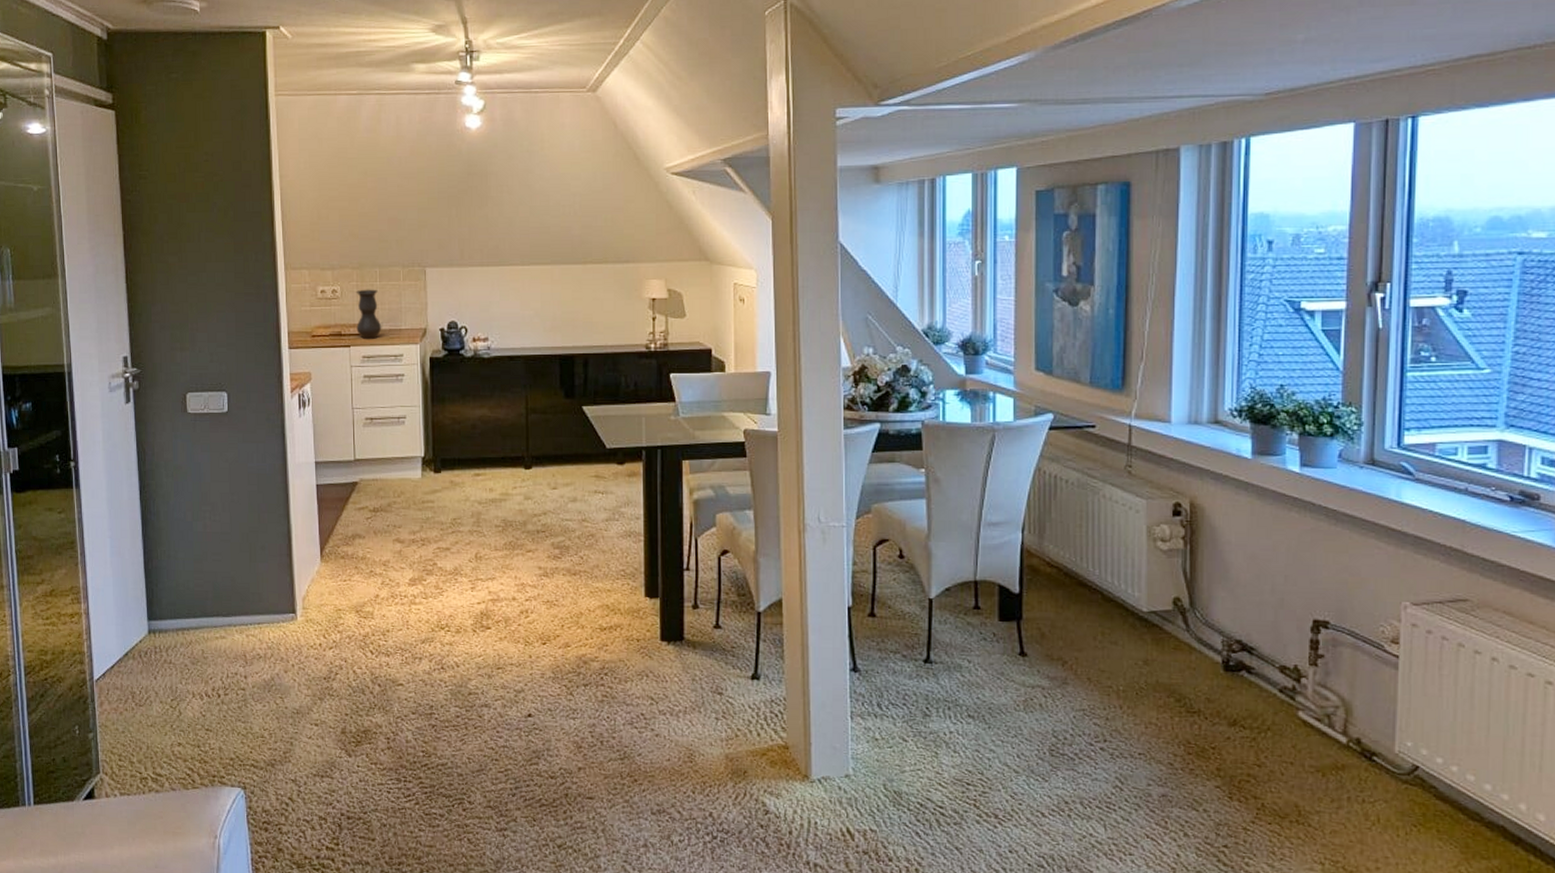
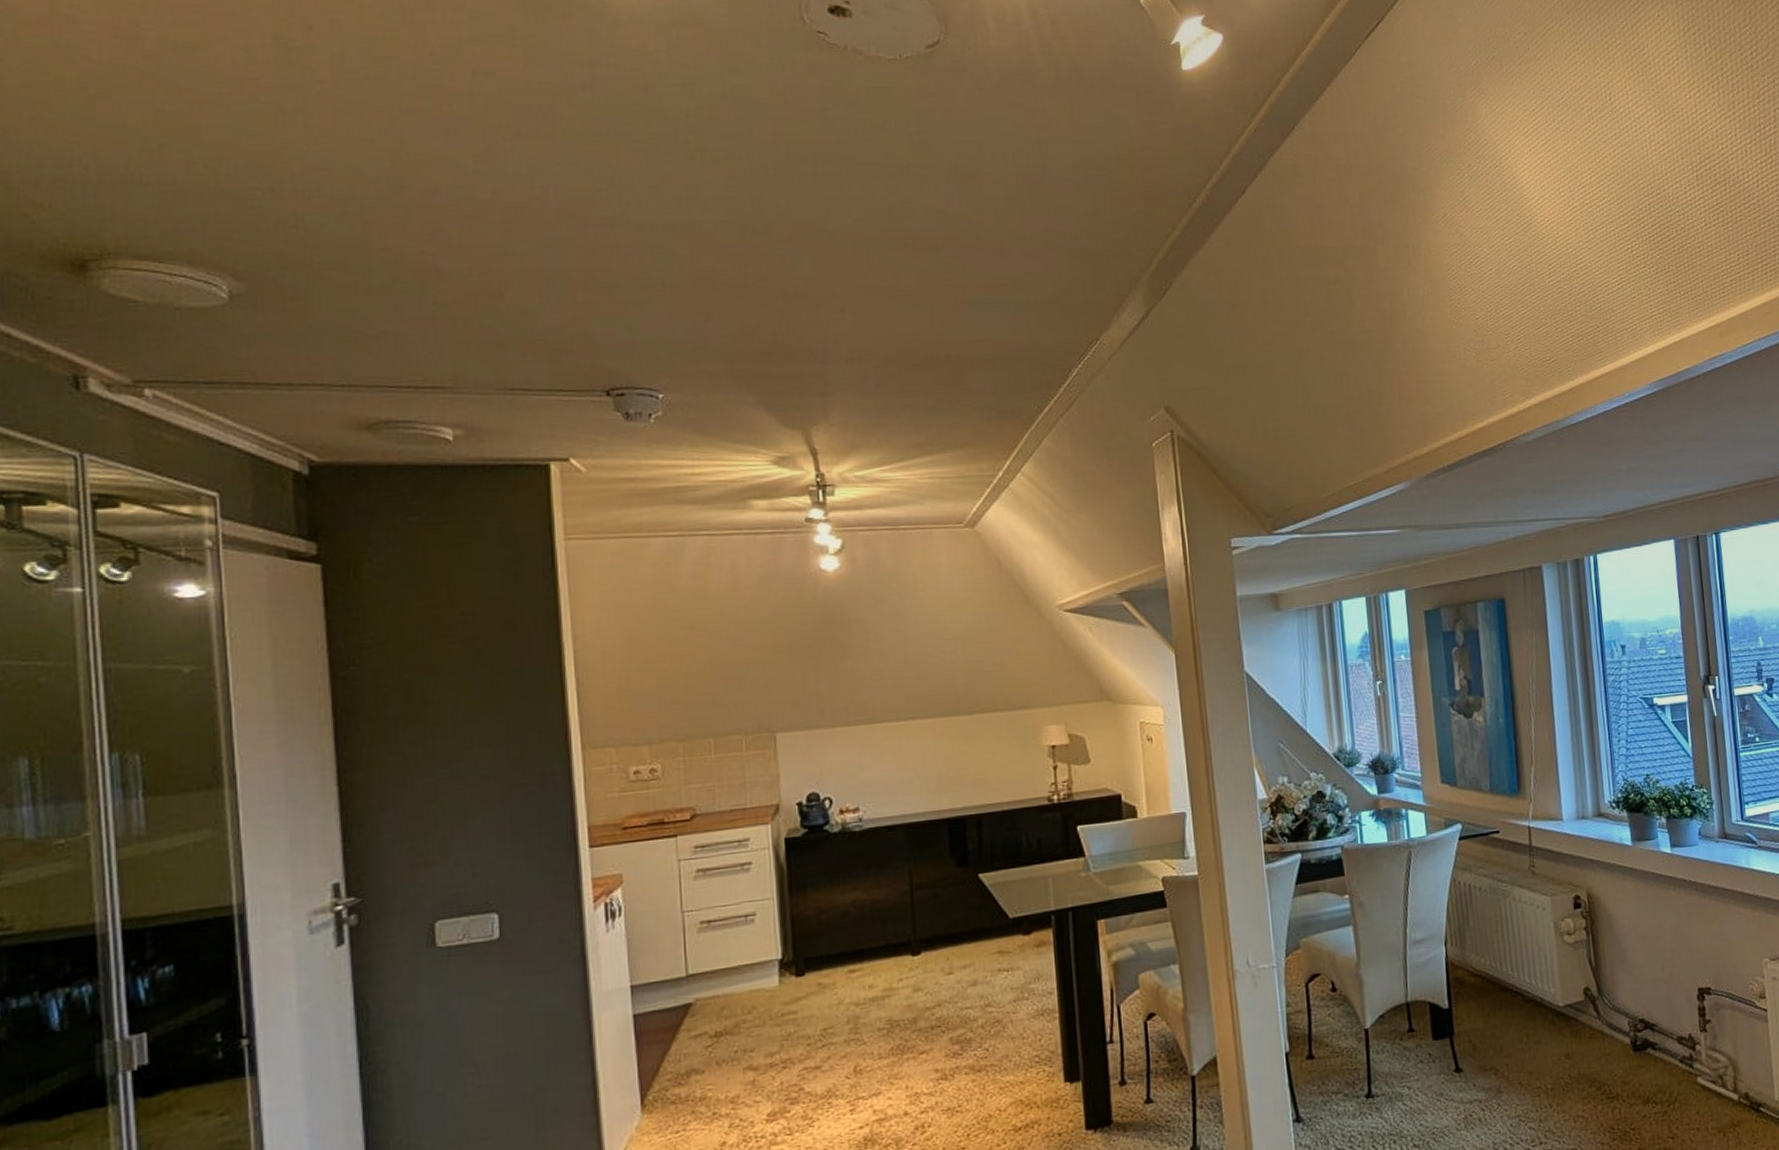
vase: present [356,289,382,340] -> none [683,763,720,827]

